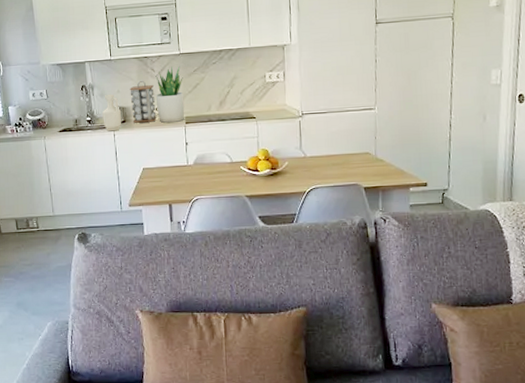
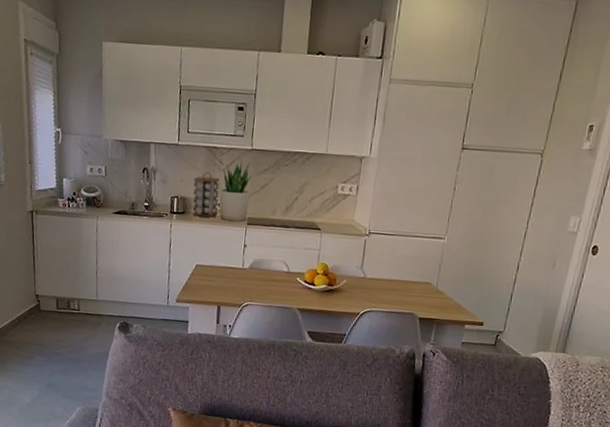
ceramic jug: present [102,94,121,132] -> none [161,181,181,222]

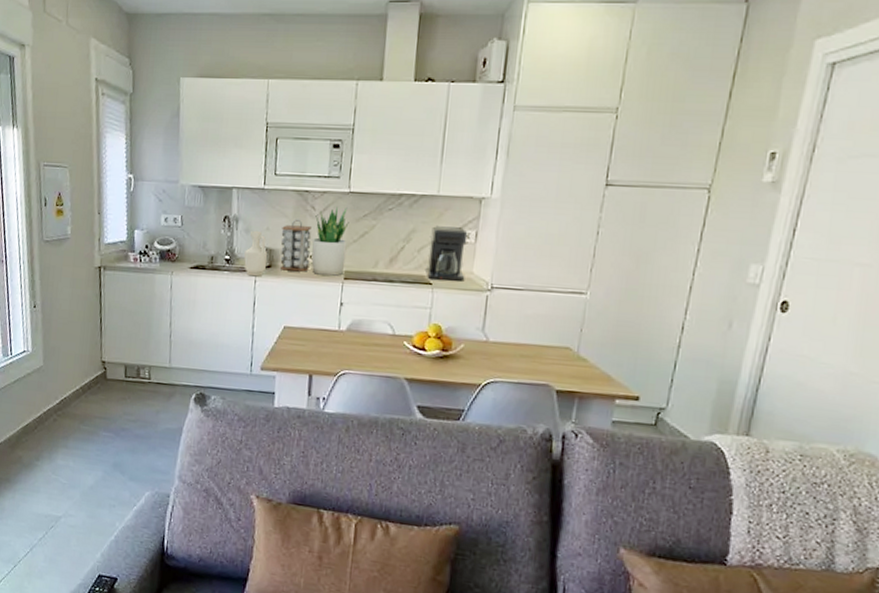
ceramic jug: none [161,181,181,222] -> present [244,230,267,277]
coffee maker: none [316,180,351,227] -> present [426,226,468,281]

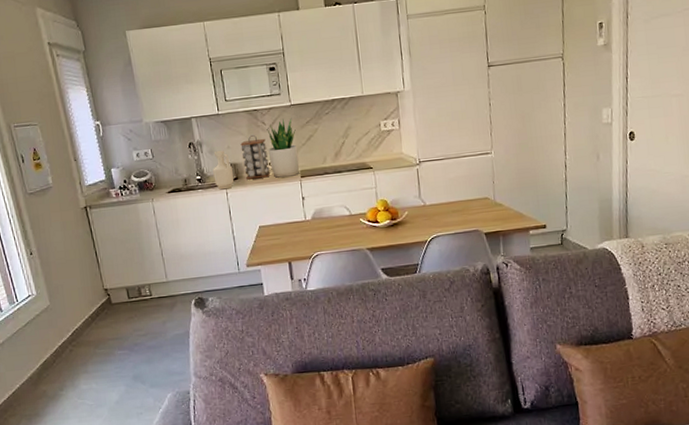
coffee maker: present [426,226,468,281] -> none [363,118,398,165]

